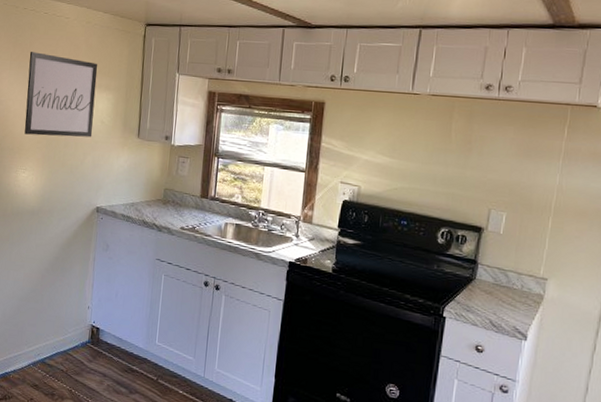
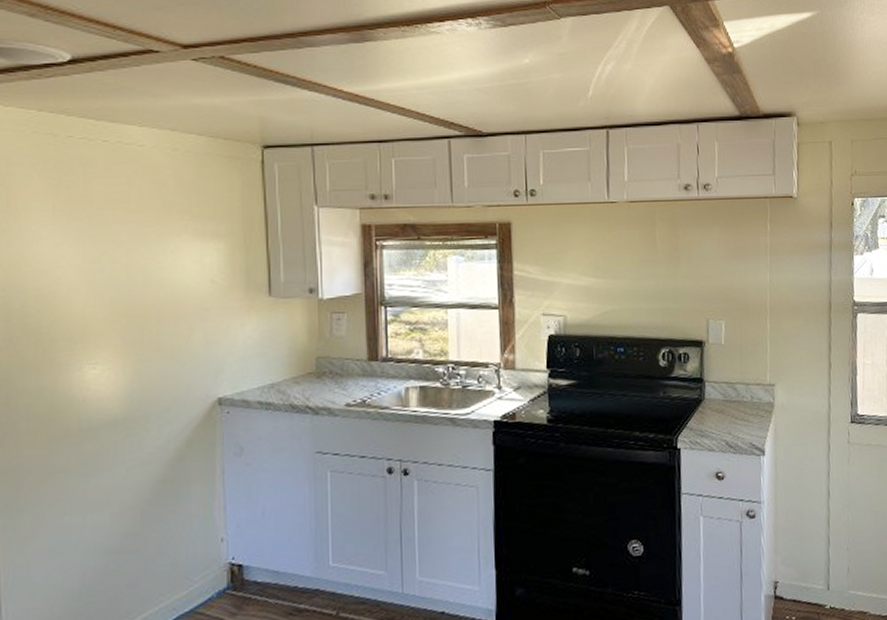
wall art: present [24,52,98,138] -> none [84,196,200,314]

